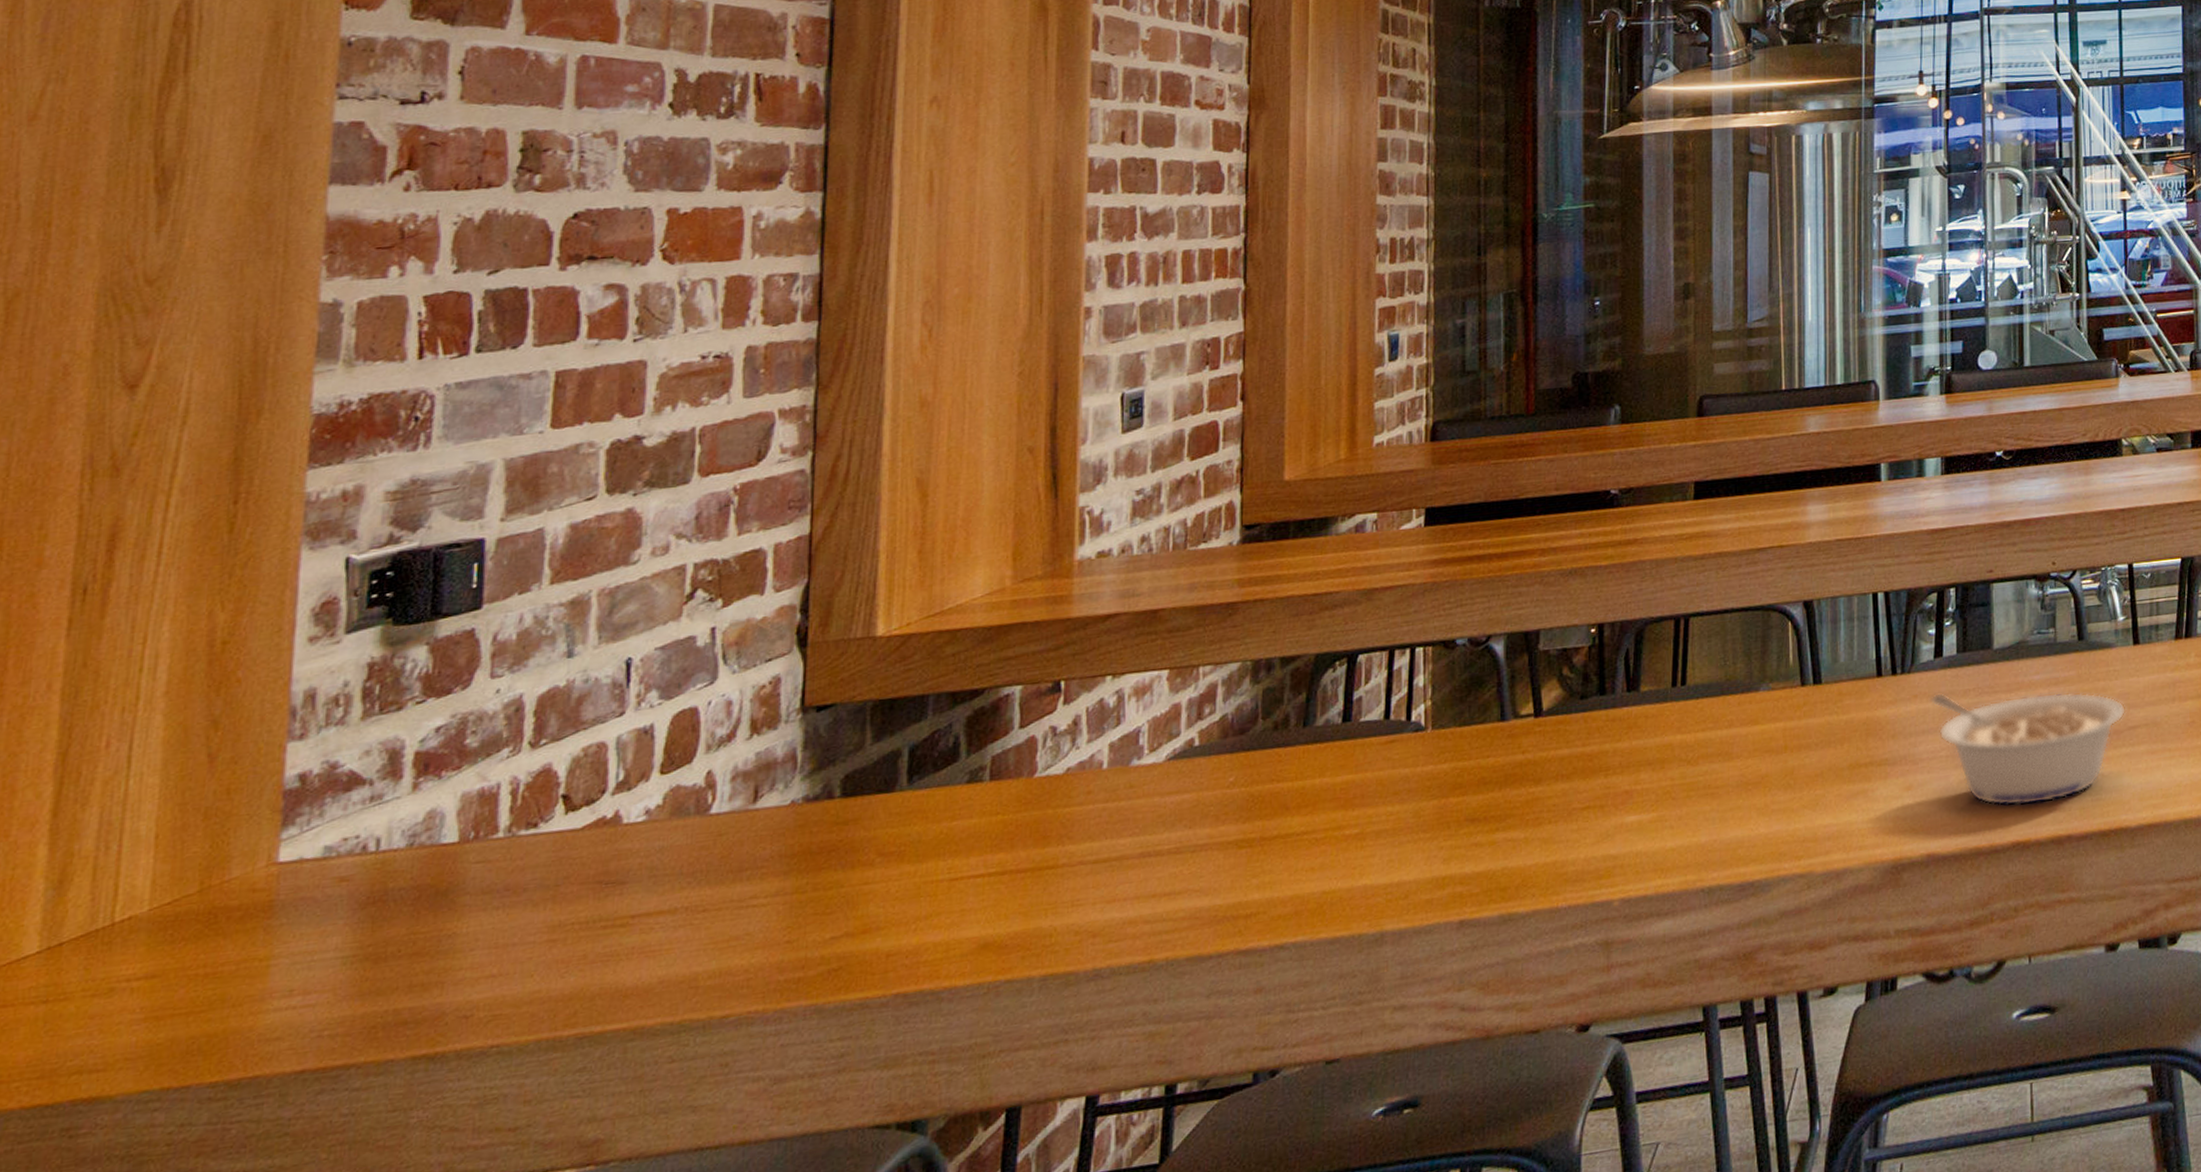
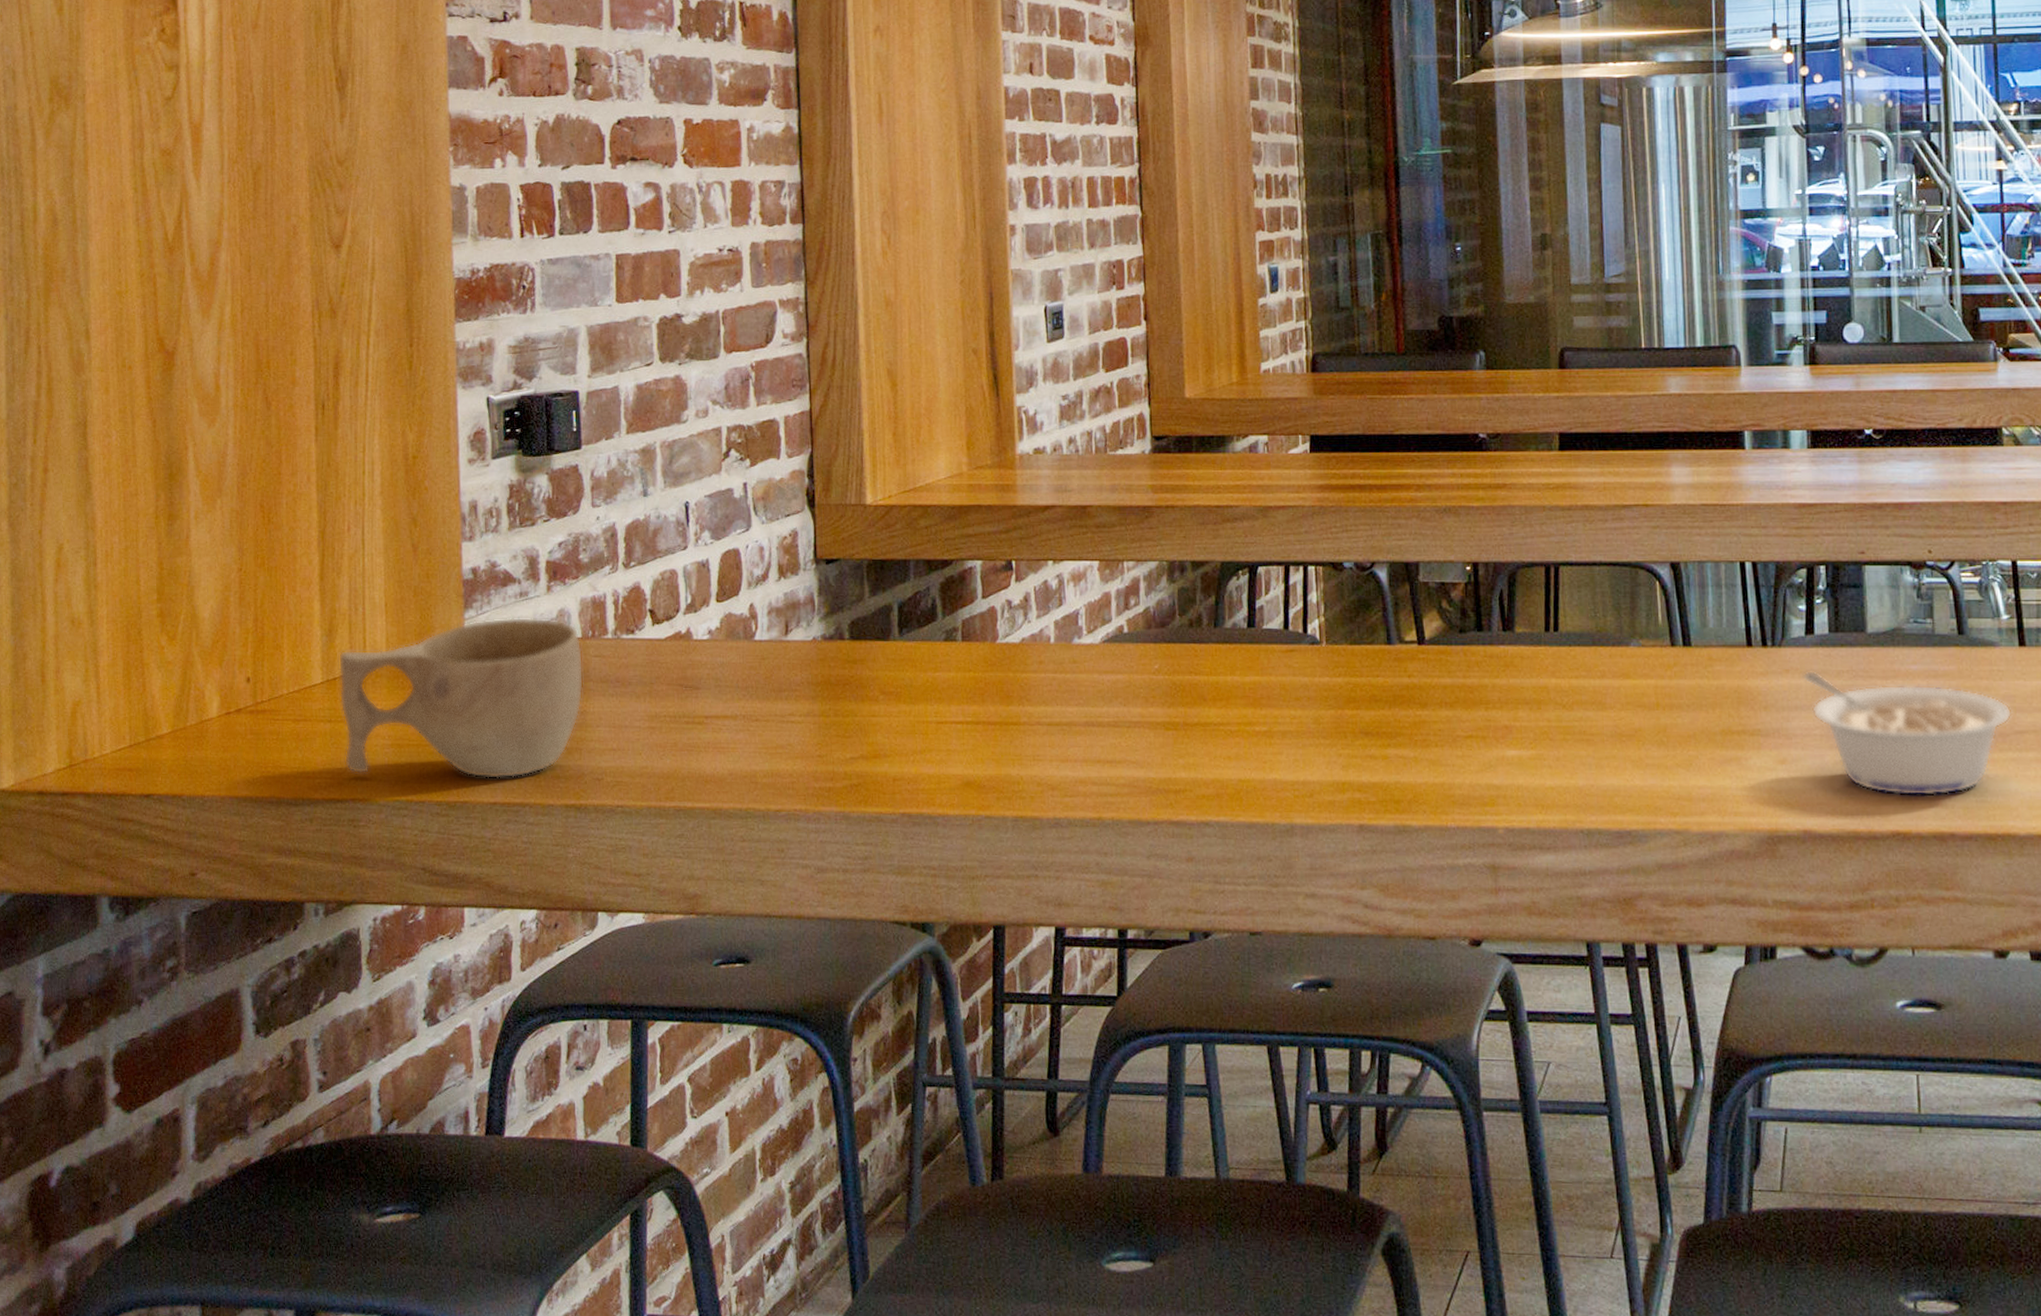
cup: none [63,823,459,1067] -> present [338,617,584,780]

